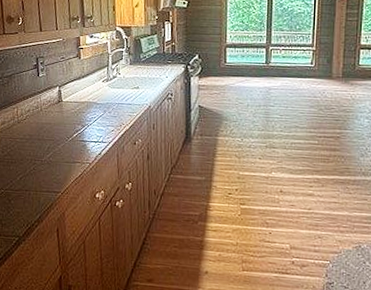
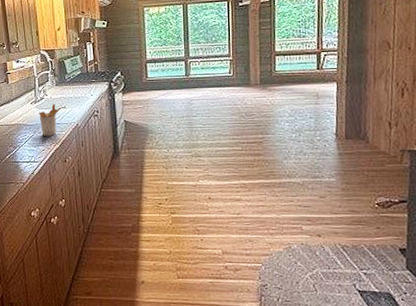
utensil holder: none [109,83,134,117] -> present [38,104,61,136]

